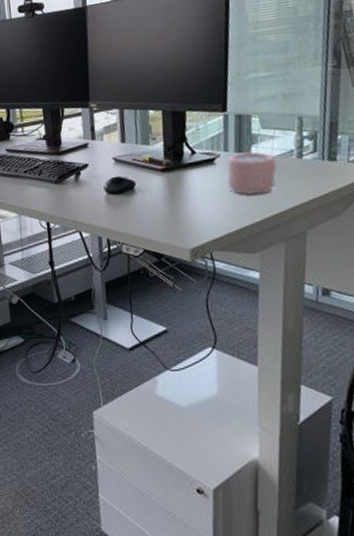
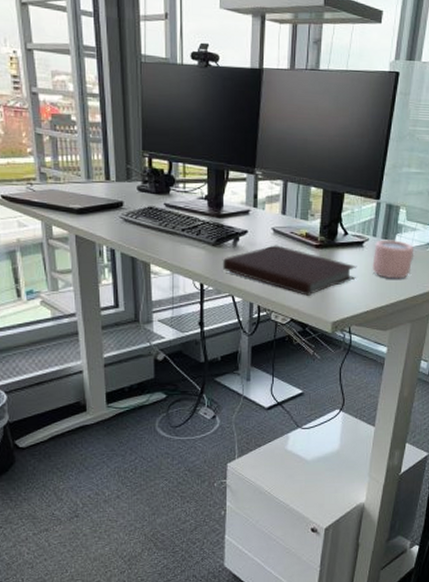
notebook: none [65,174,211,224] -> present [222,245,357,296]

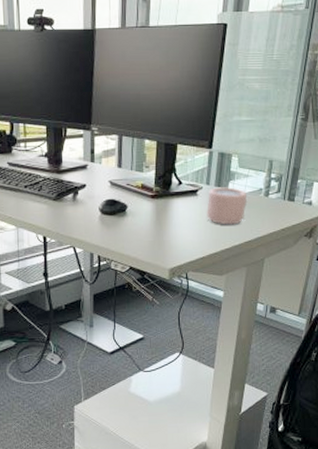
notebook: present [222,245,357,296] -> none [63,197,192,244]

